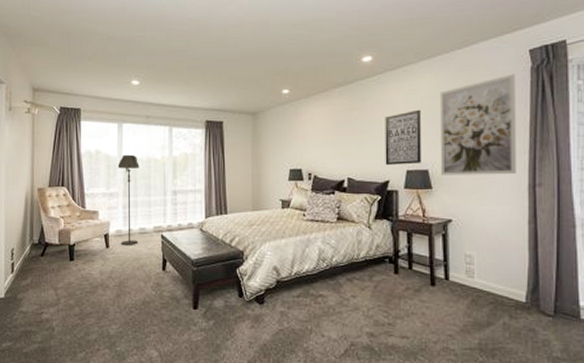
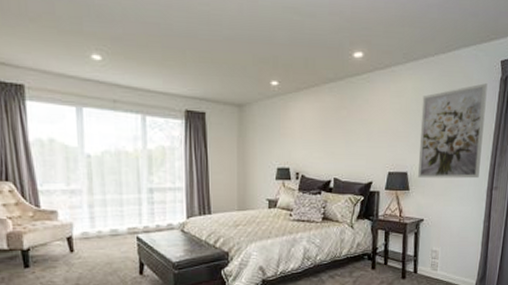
floor lamp: present [117,154,140,245] -> none [78,145,109,249]
wall art: present [385,109,421,166] -> none [369,112,405,167]

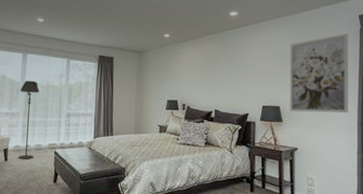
floor lamp: none [78,145,109,249] -> present [18,80,39,159]

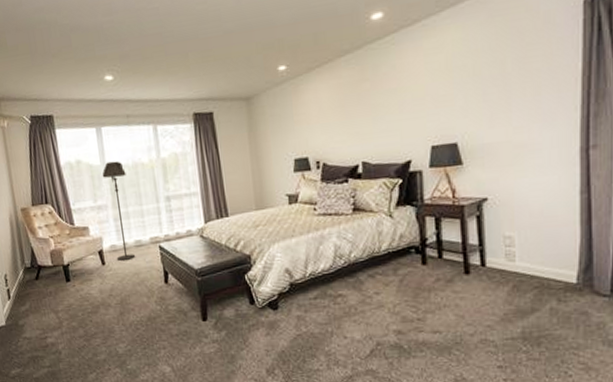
wall art: present [289,33,348,114] -> none [468,12,565,148]

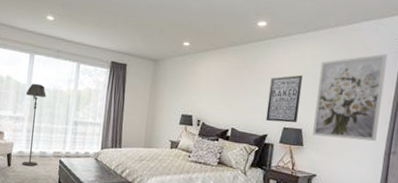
wall art: none [402,70,448,144] -> present [266,74,303,123]
wall art: none [468,12,565,148] -> present [313,54,388,142]

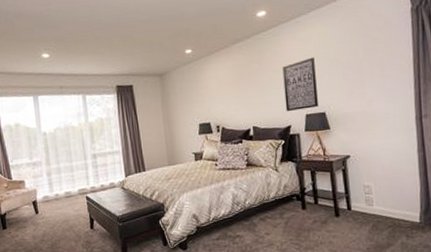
floor lamp: present [21,83,46,166] -> none [37,124,65,210]
wall art: present [313,54,388,142] -> none [330,16,404,116]

